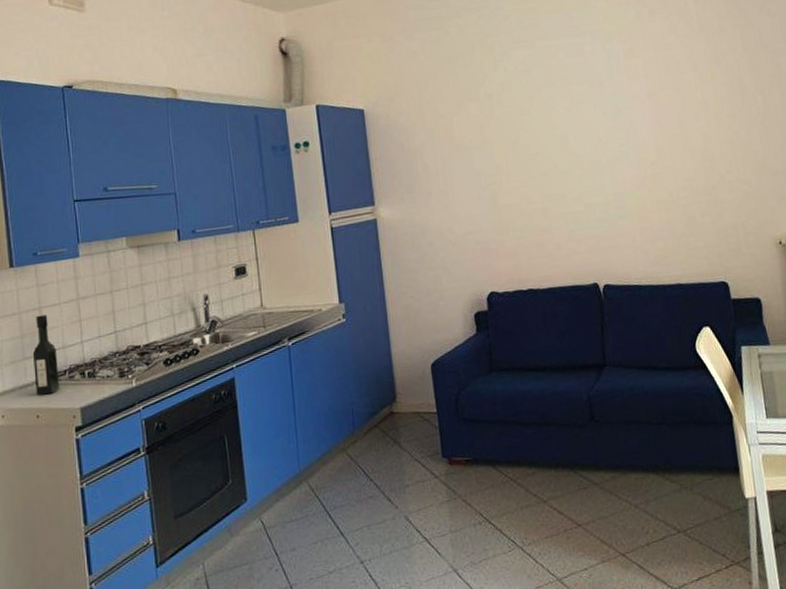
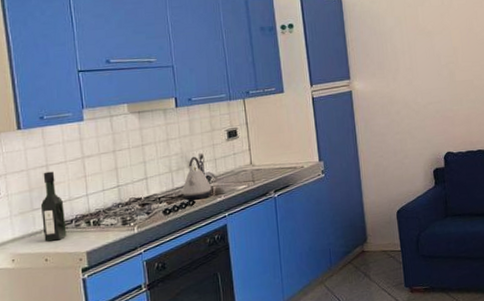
kettle: none [185,297,218,350] -> present [182,156,212,201]

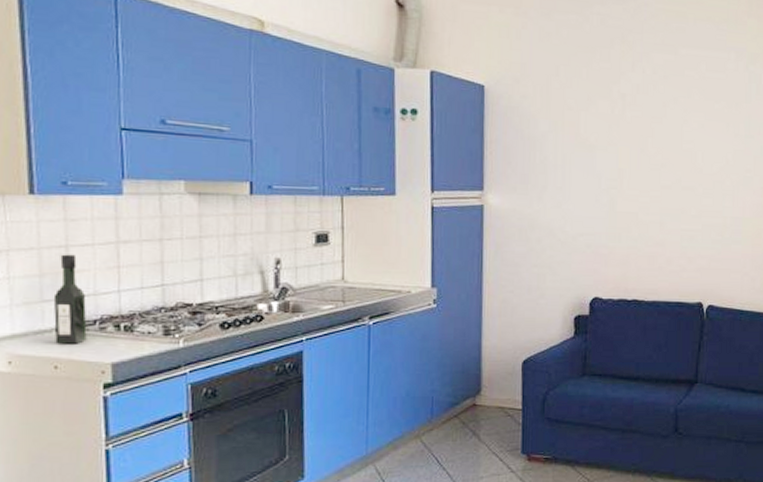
kettle: present [182,156,212,201] -> none [248,260,288,316]

